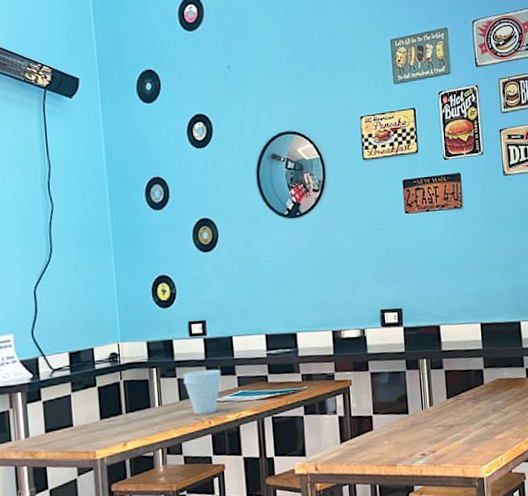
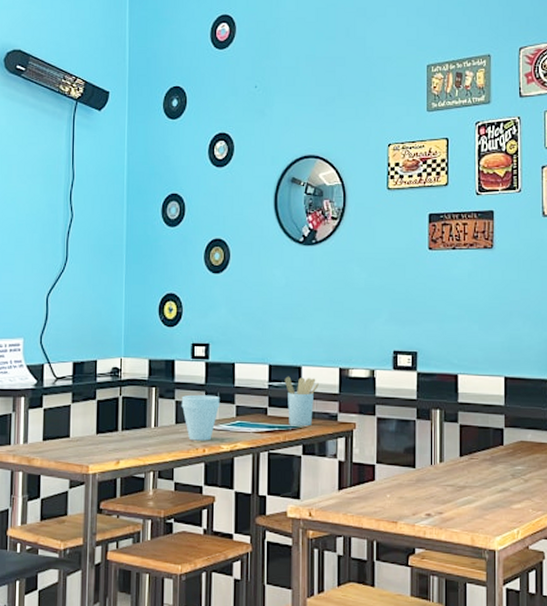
utensil holder: none [281,342,314,390] -> present [284,376,319,427]

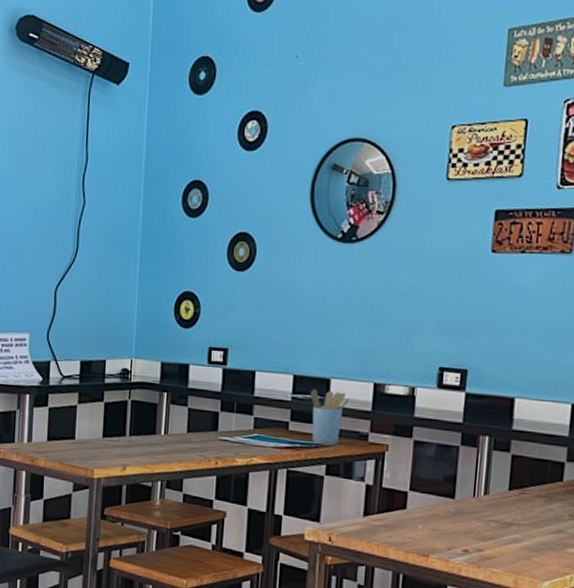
cup: present [181,394,220,442] -> none [194,402,237,454]

